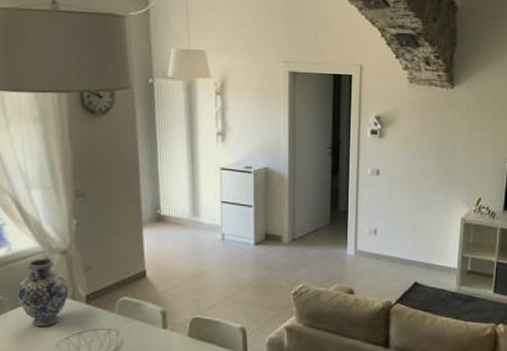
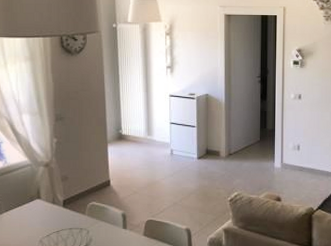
vase: present [17,256,69,328] -> none [10,168,50,226]

